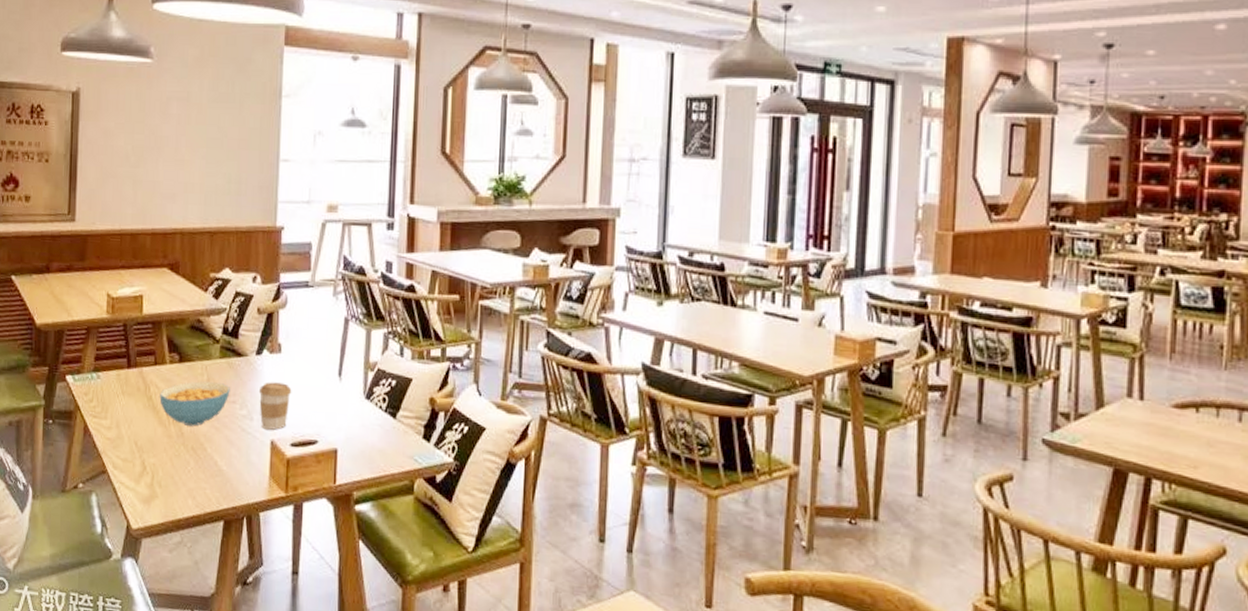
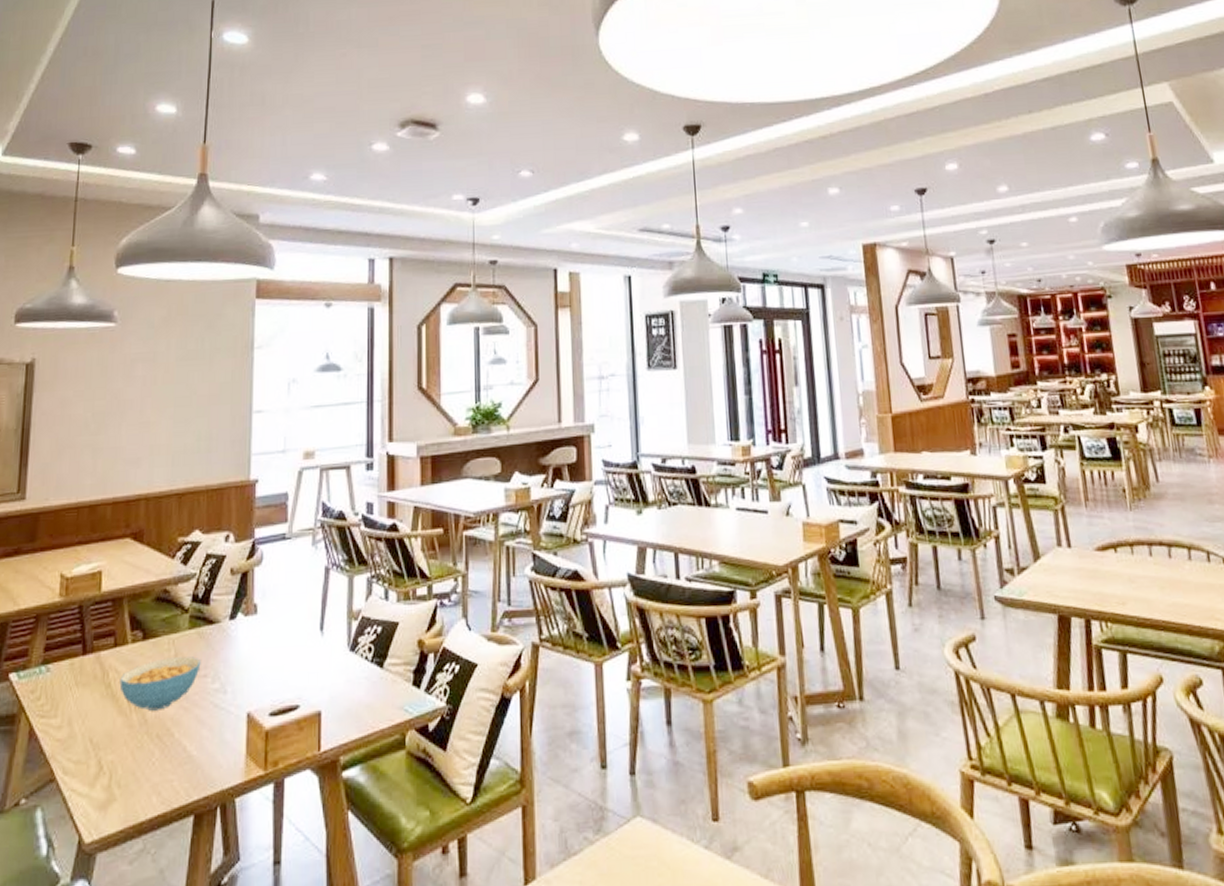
coffee cup: present [258,382,292,430] -> none [232,646,270,701]

